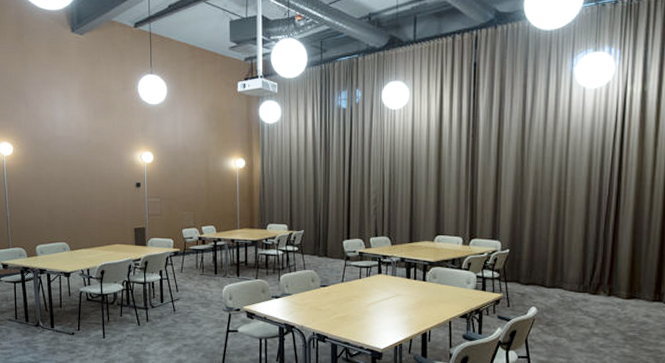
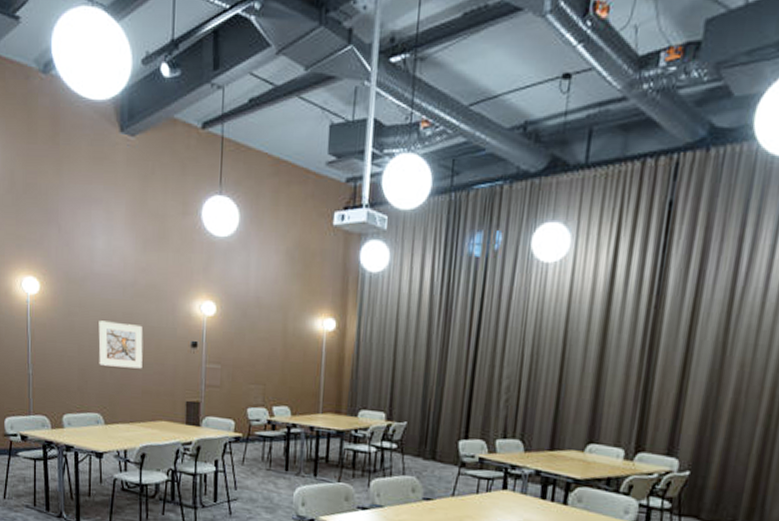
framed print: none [62,172,98,206] -> present [98,320,143,369]

